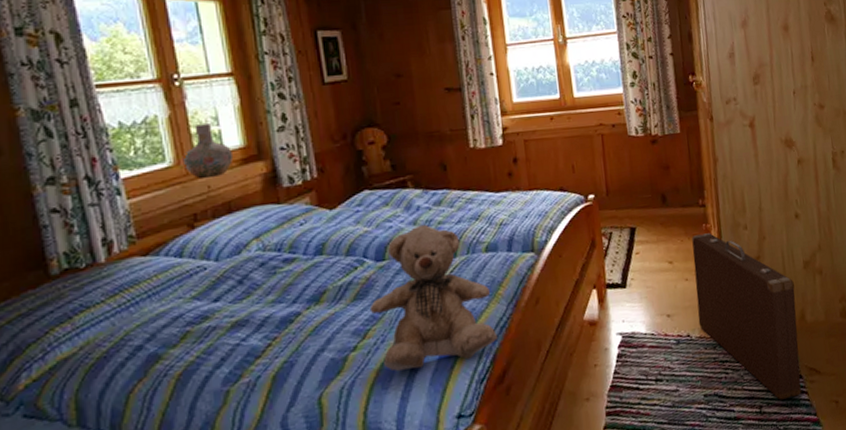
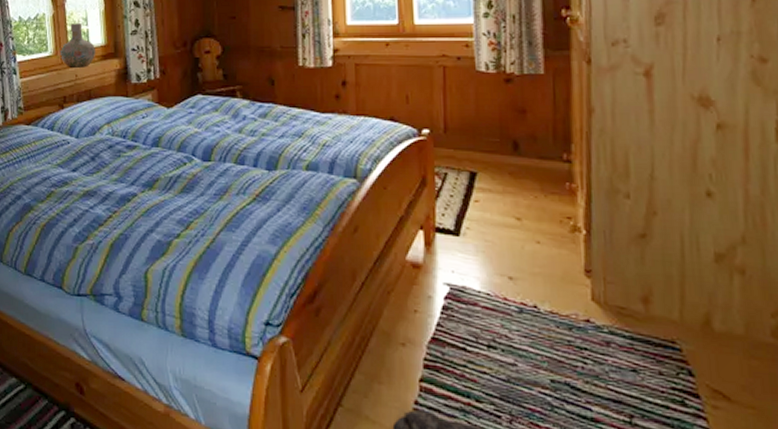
teddy bear: present [369,224,497,371] -> none [193,133,311,271]
briefcase: present [692,233,801,400] -> none [549,194,698,420]

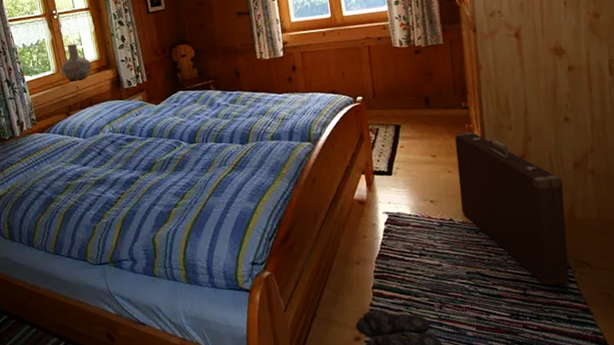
briefcase: none [549,194,698,420] -> present [454,132,569,286]

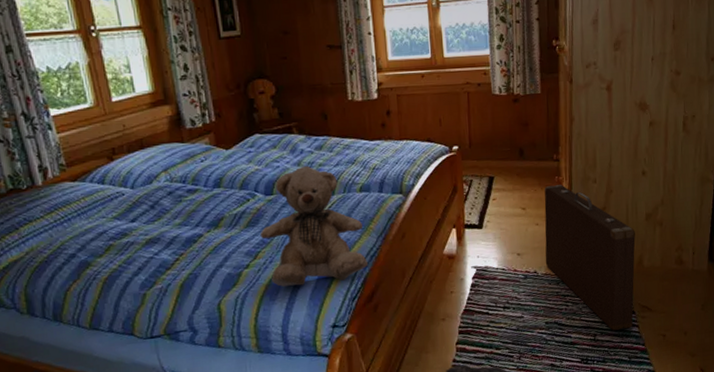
vase: present [61,44,91,83] -> none [101,71,143,119]
teddy bear: none [185,117,282,225] -> present [259,165,368,287]

